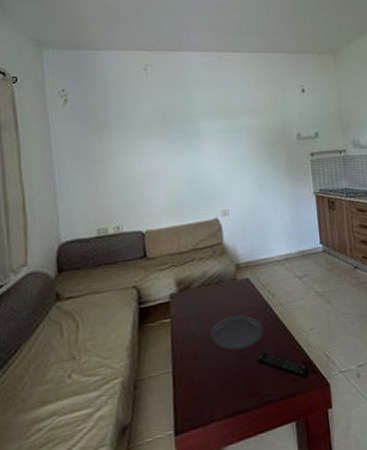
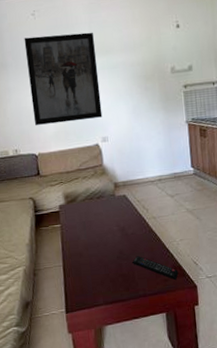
wall art: none [133,92,223,197] -> present [24,32,103,125]
plate: present [209,315,265,352] -> none [92,224,140,254]

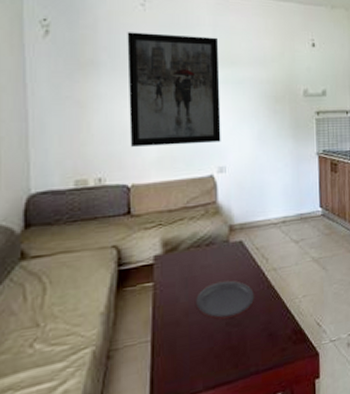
plate: none [92,224,140,254] -> present [195,279,255,320]
remote control: present [132,256,179,280] -> none [245,320,299,348]

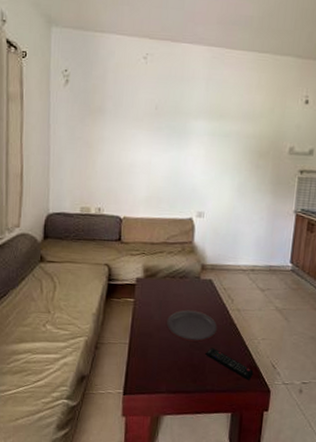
wall art: present [127,32,221,147] -> none [125,83,210,189]
remote control: none [245,320,299,348] -> present [205,348,254,380]

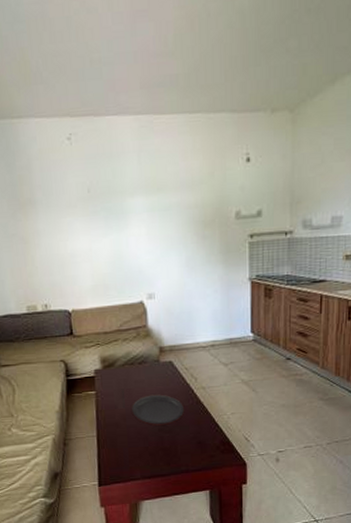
remote control: present [205,348,254,380] -> none [175,429,227,456]

